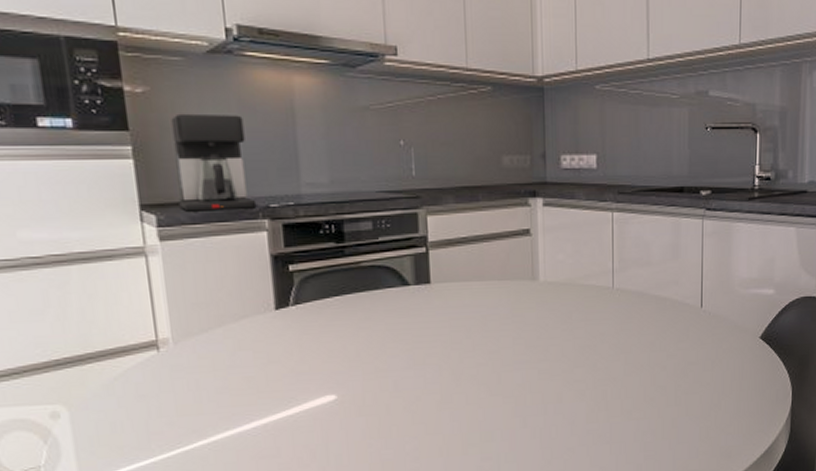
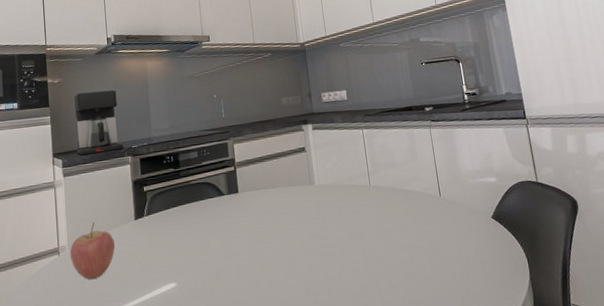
fruit: none [175,308,245,385] -> present [69,222,115,279]

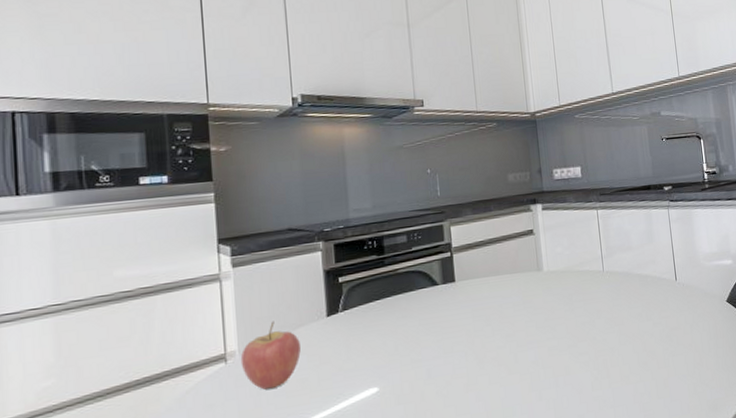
coffee maker: present [74,90,124,157] -> none [247,161,313,243]

